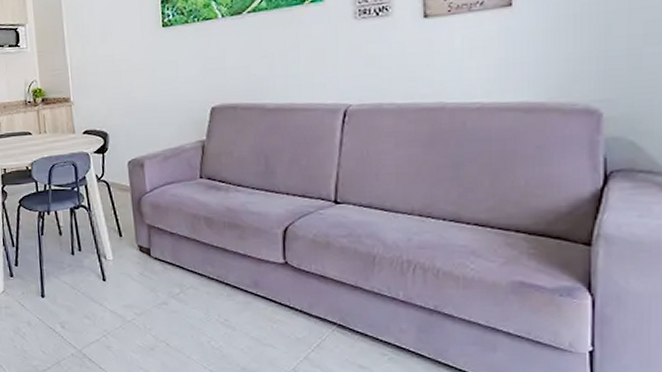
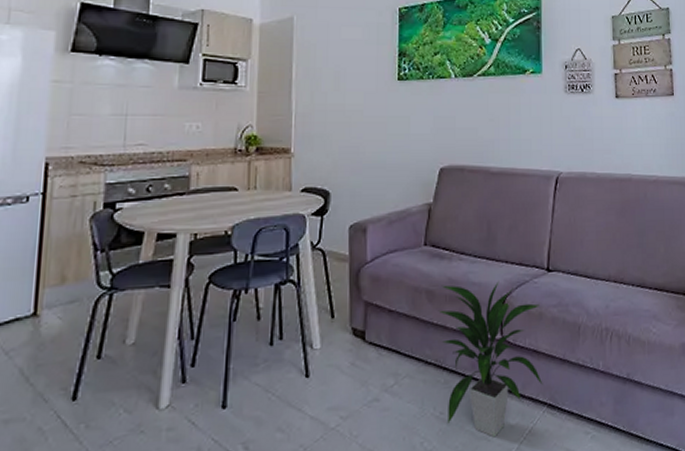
indoor plant: none [217,211,332,346] -> present [438,281,543,438]

